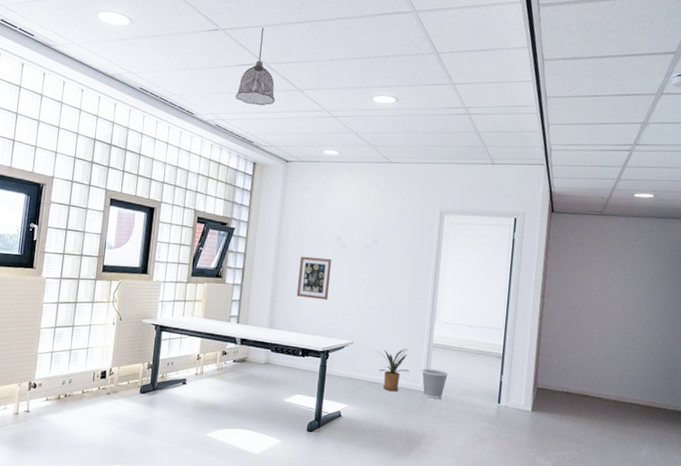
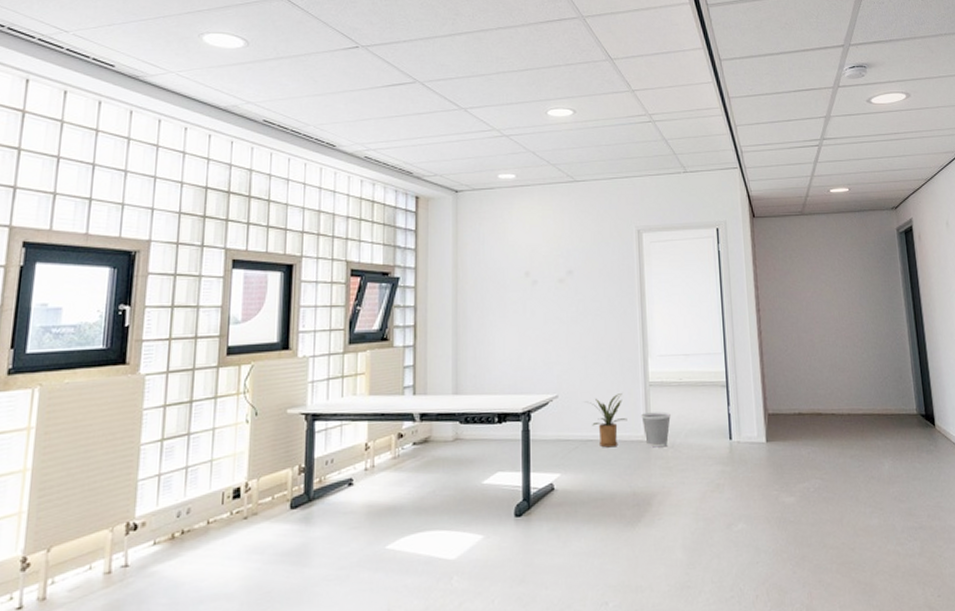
pendant lamp: present [235,27,275,106] -> none [386,42,435,130]
wall art: present [296,256,332,300] -> none [483,299,523,351]

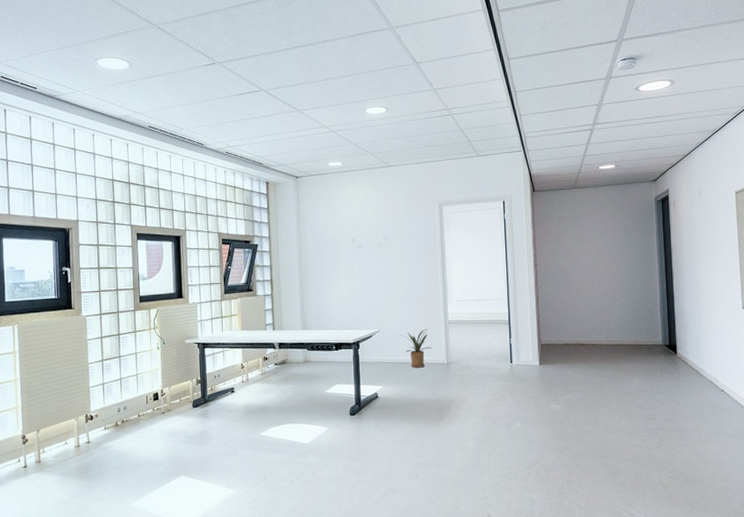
wastebasket: present [641,412,671,448] -> none [442,342,465,369]

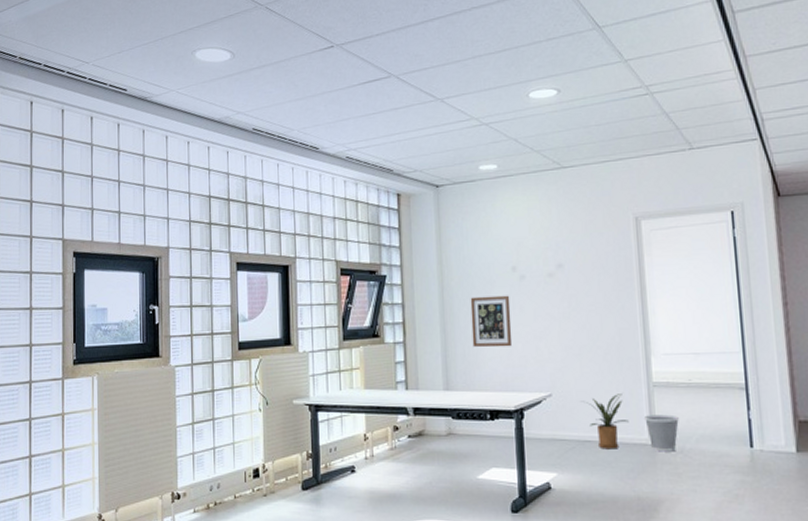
wall art: none [321,259,352,298] -> present [470,295,513,348]
wastebasket: none [442,342,465,369] -> present [645,414,679,452]

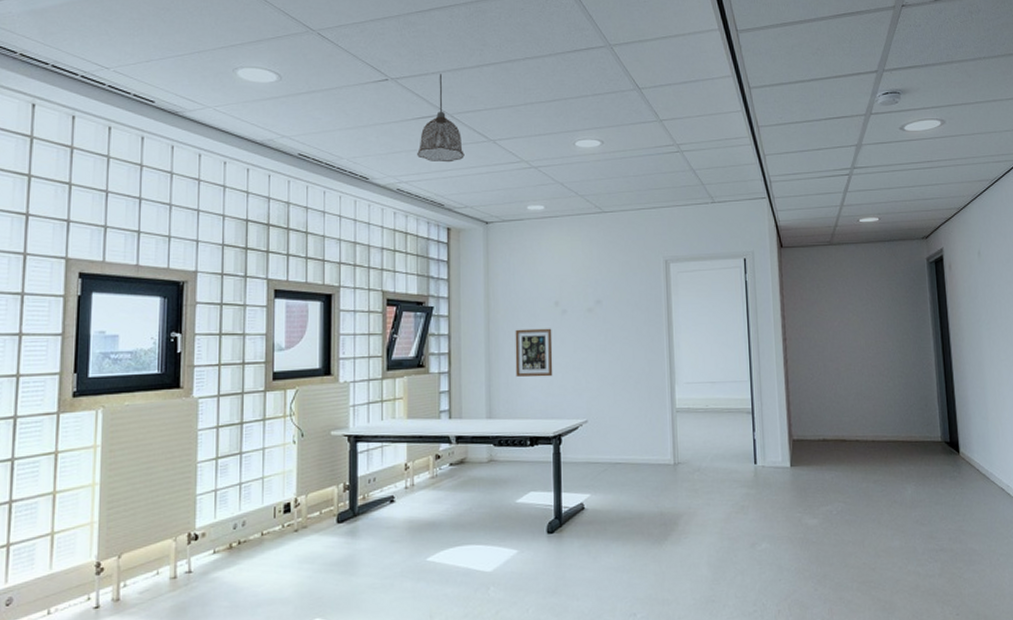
pendant lamp: none [364,35,412,127] -> present [417,74,464,163]
house plant: present [582,394,629,450] -> none [614,419,655,470]
wastebasket: present [645,414,679,452] -> none [668,437,697,471]

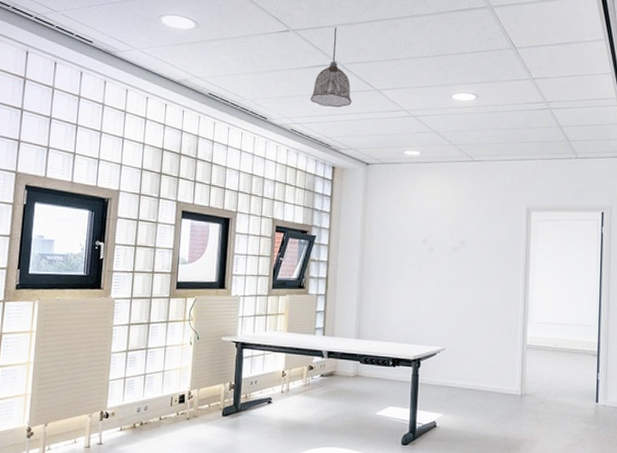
wall art: present [515,328,553,377] -> none [384,261,419,306]

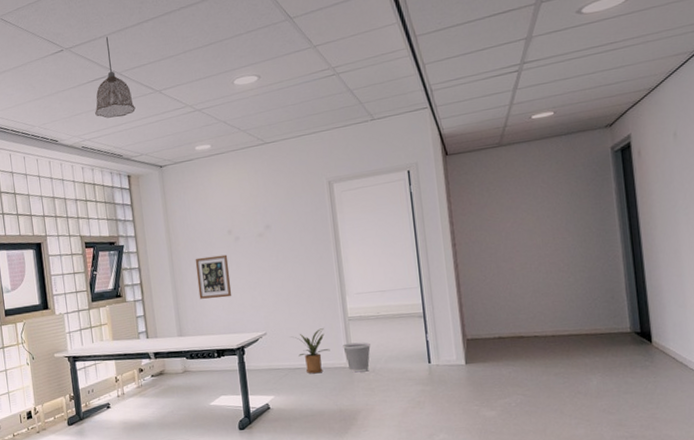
wall art: none [384,261,419,306] -> present [195,254,232,299]
house plant: none [469,352,505,397] -> present [291,328,330,374]
wastebasket: none [517,371,544,402] -> present [343,342,371,373]

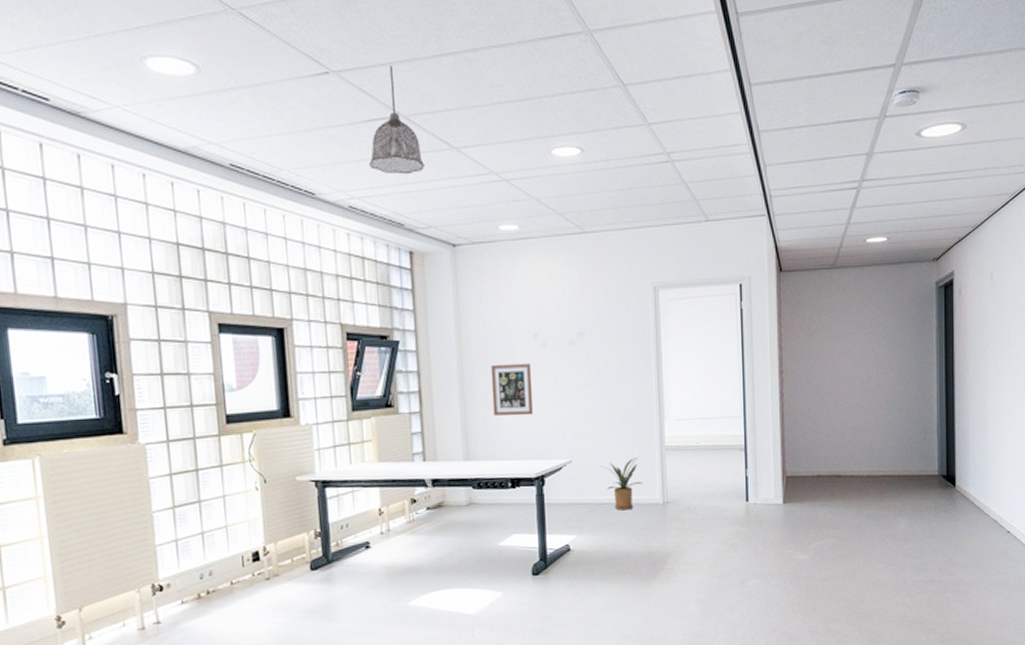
wastebasket: present [343,342,371,373] -> none [657,475,687,510]

